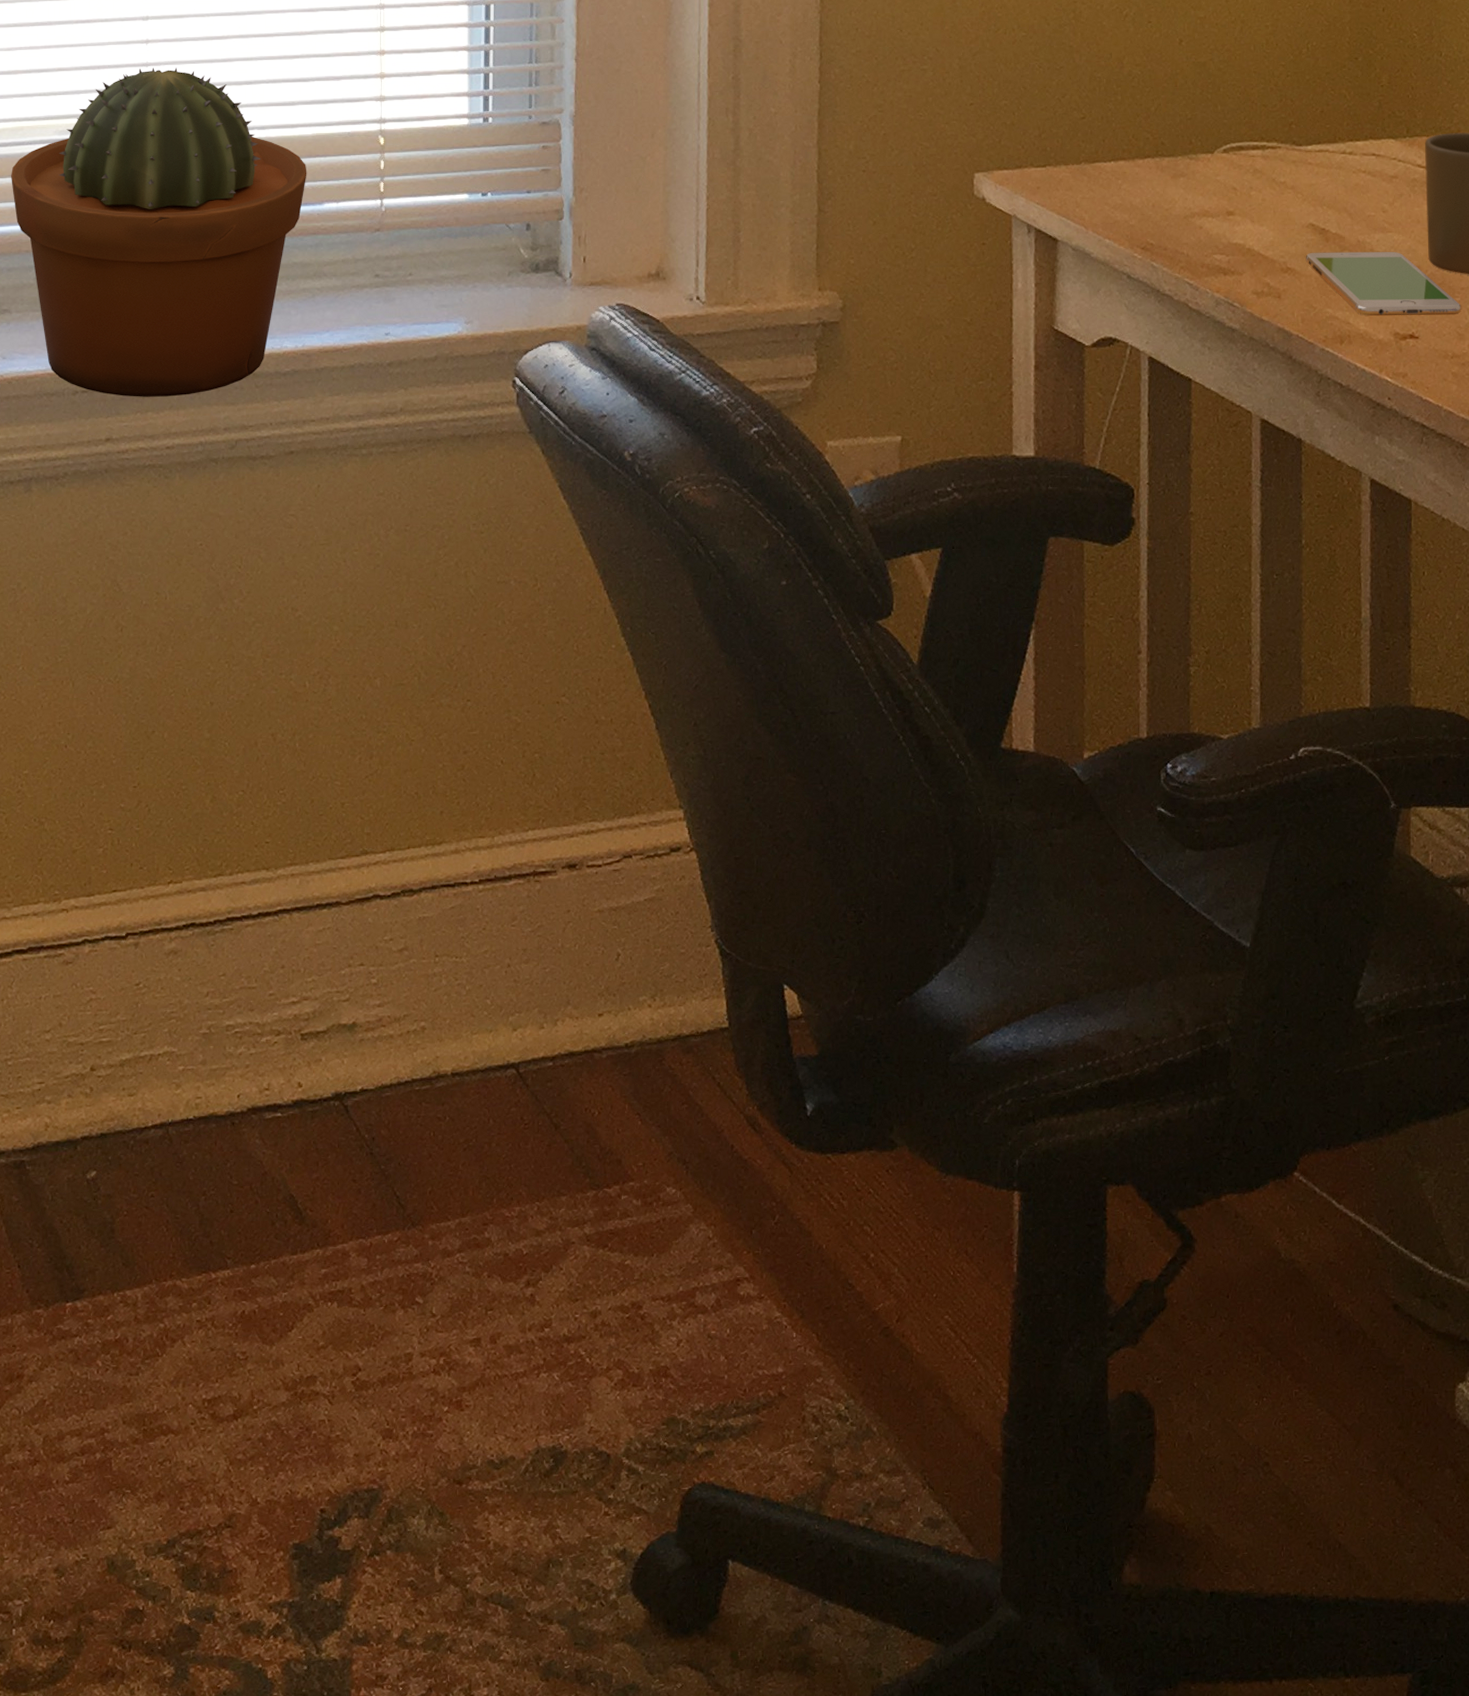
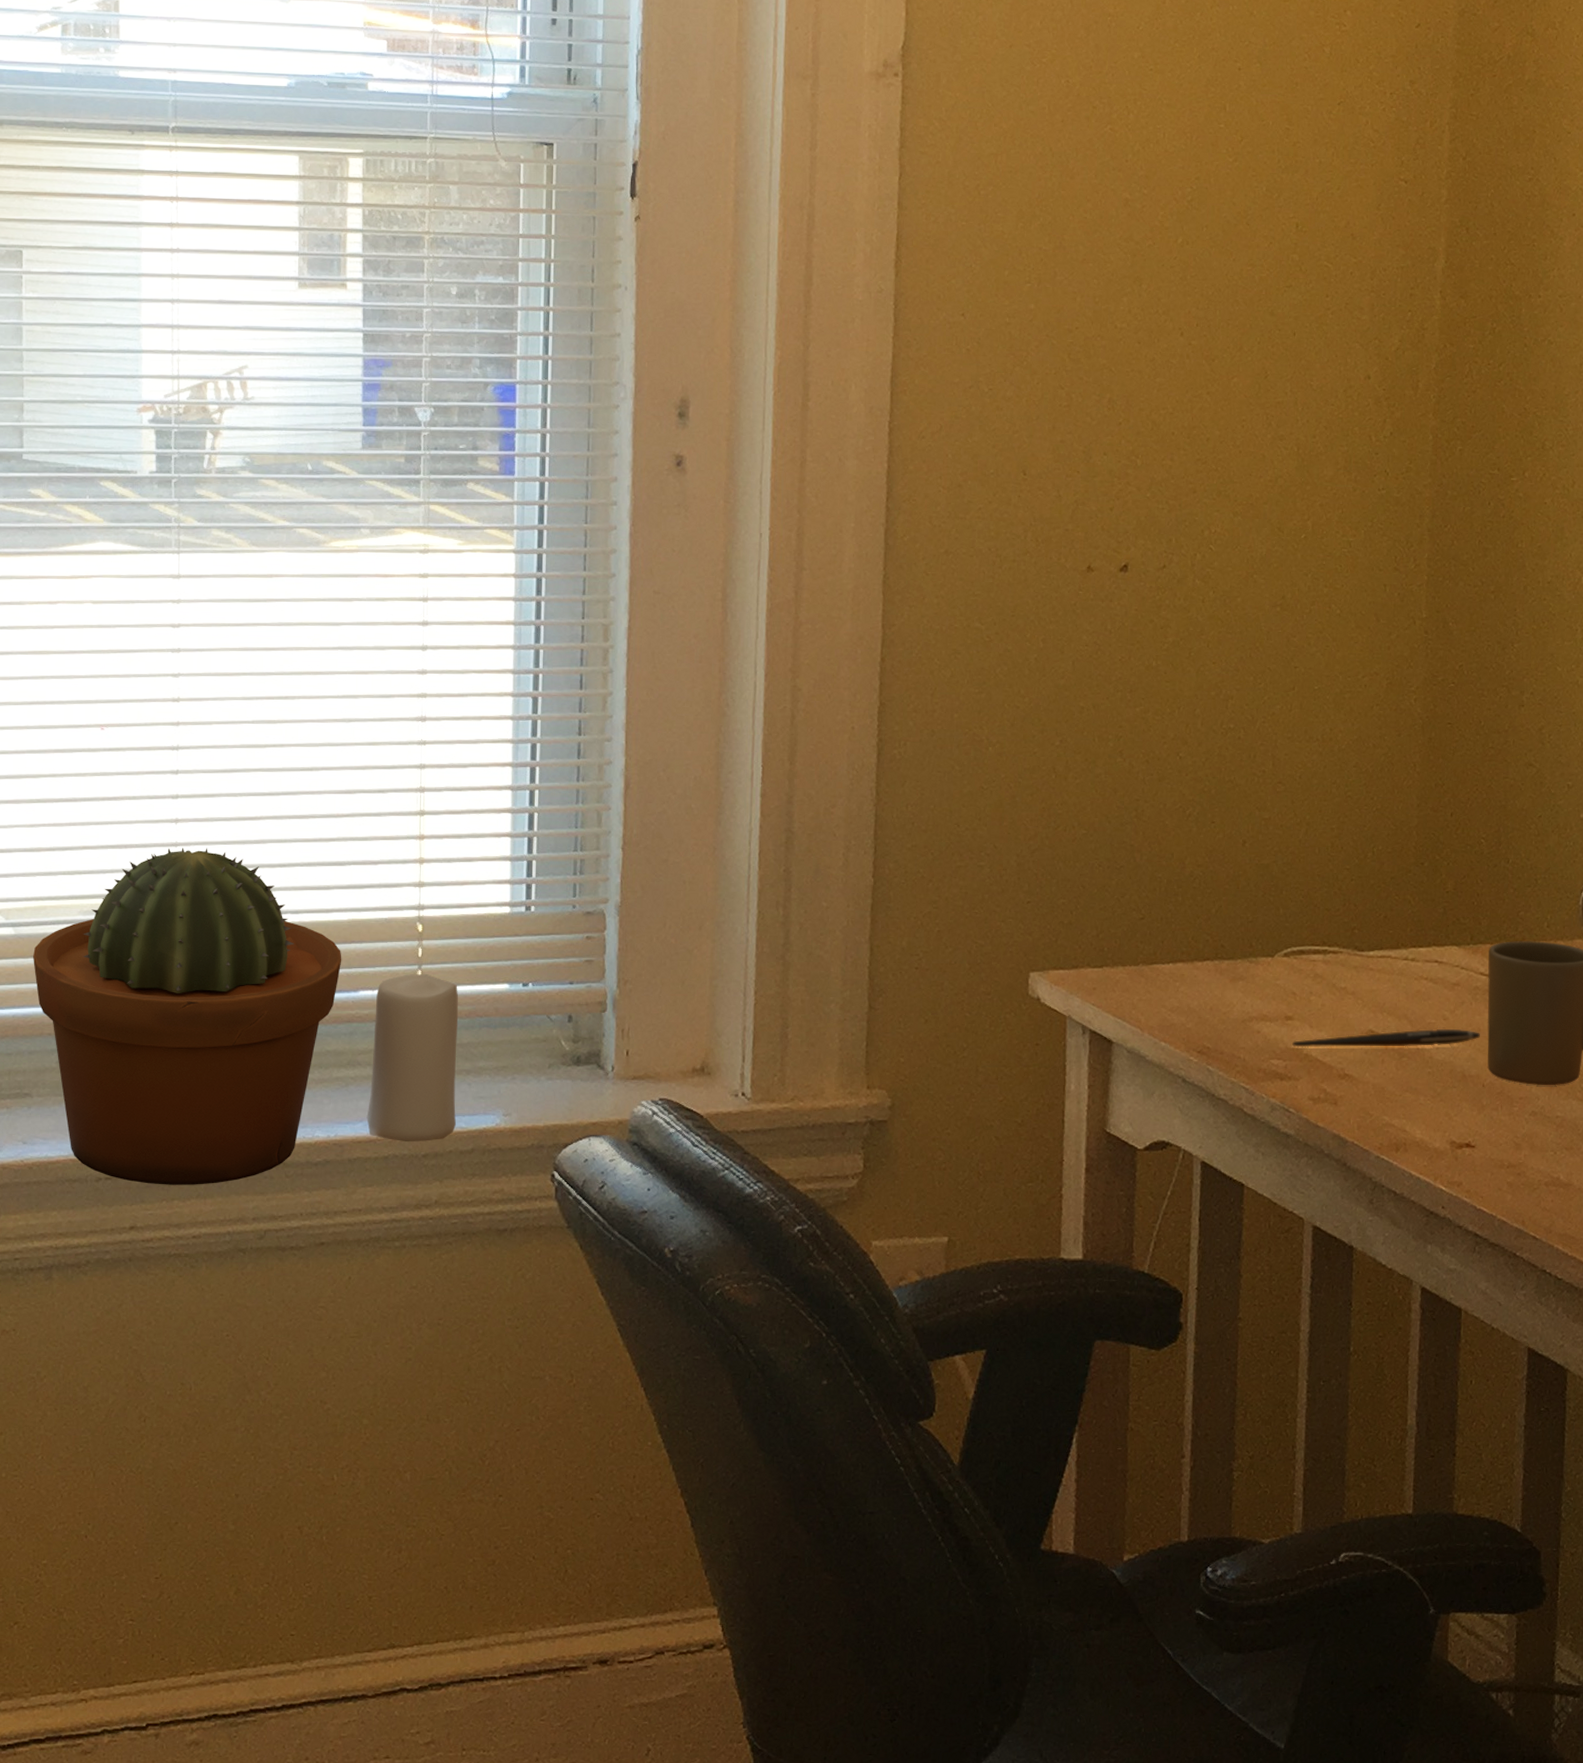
candle: none [333,185,420,350] -> present [366,973,459,1141]
pen: none [1234,221,1420,242] -> present [1291,1029,1480,1048]
phone: present [1305,251,1461,317] -> none [1363,1059,1519,1125]

